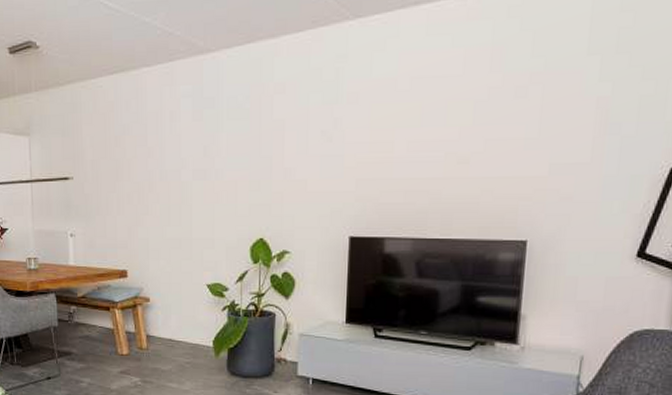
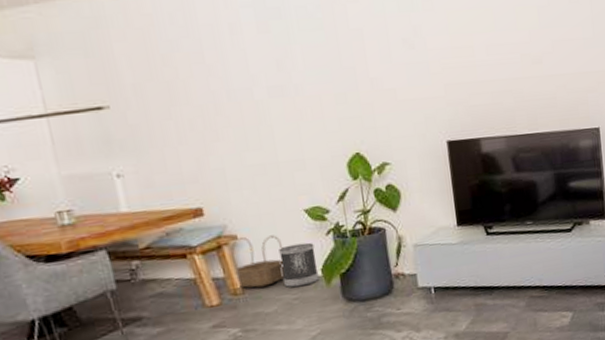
basket: none [143,301,185,347] -> present [231,235,285,288]
wastebasket: none [181,314,210,353] -> present [278,242,320,288]

